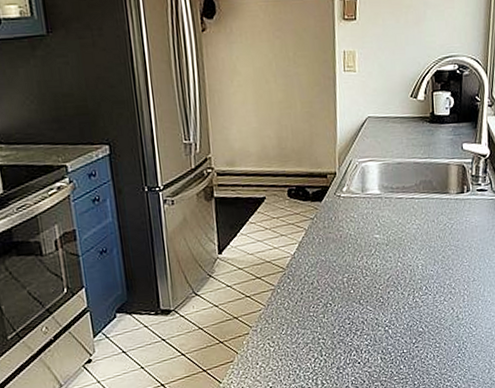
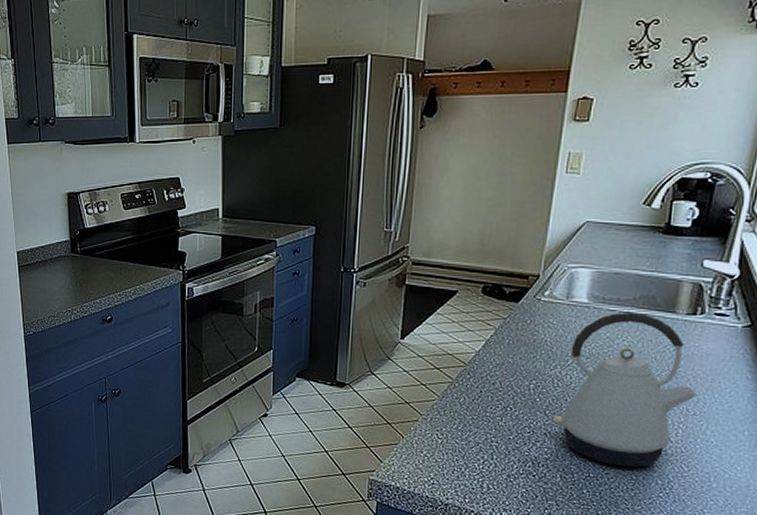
kettle: none [367,197,475,339] -> present [553,311,699,467]

